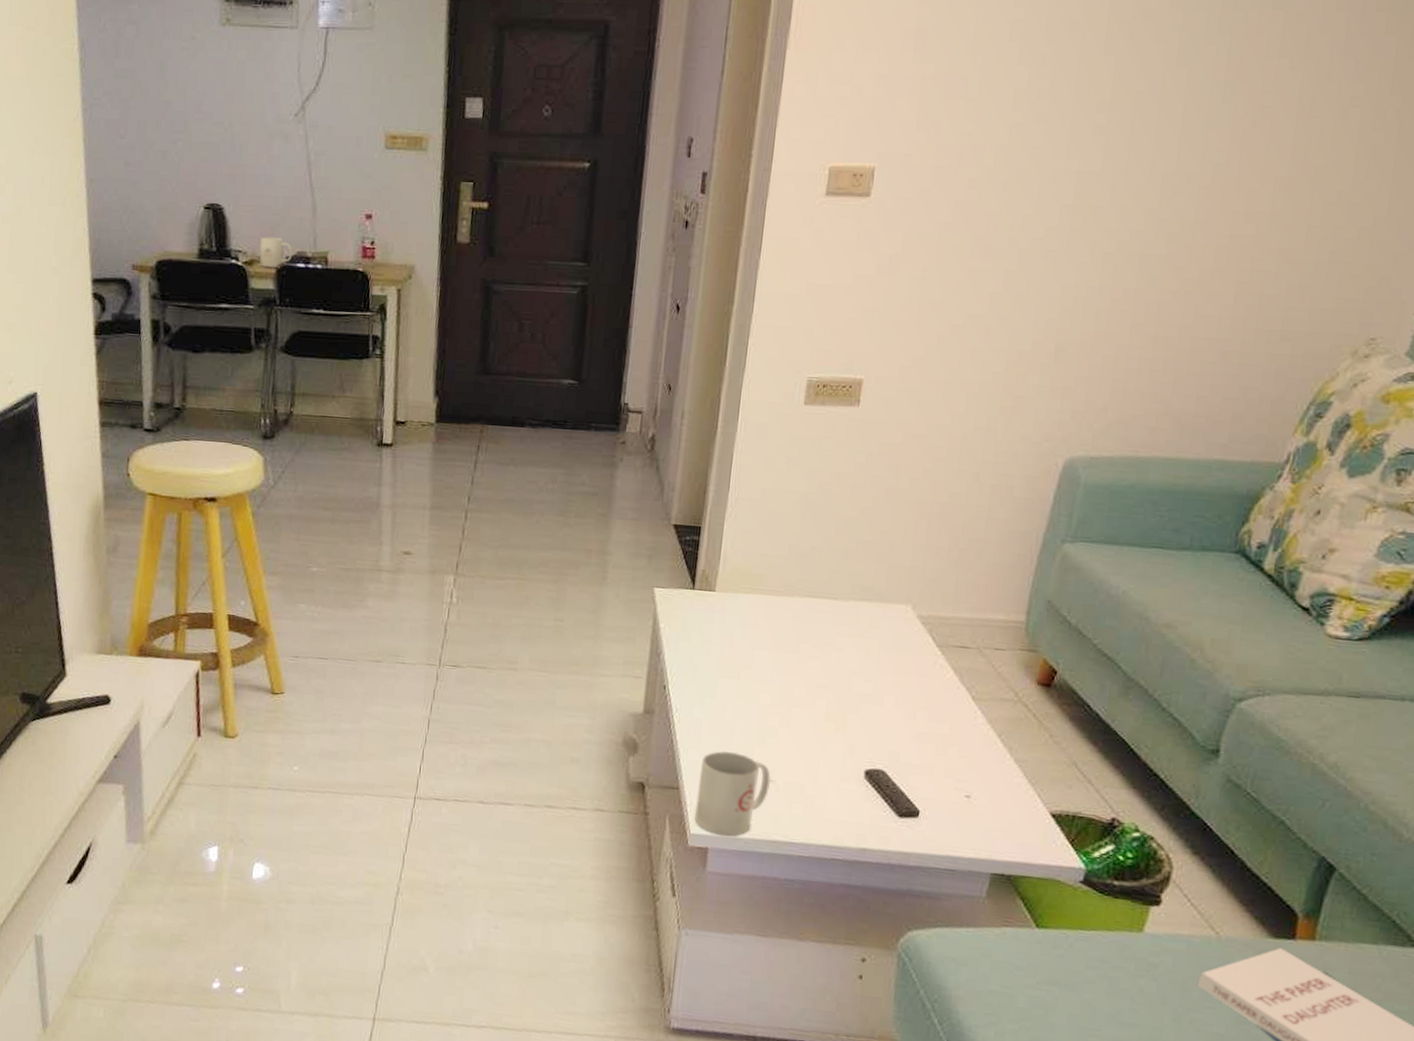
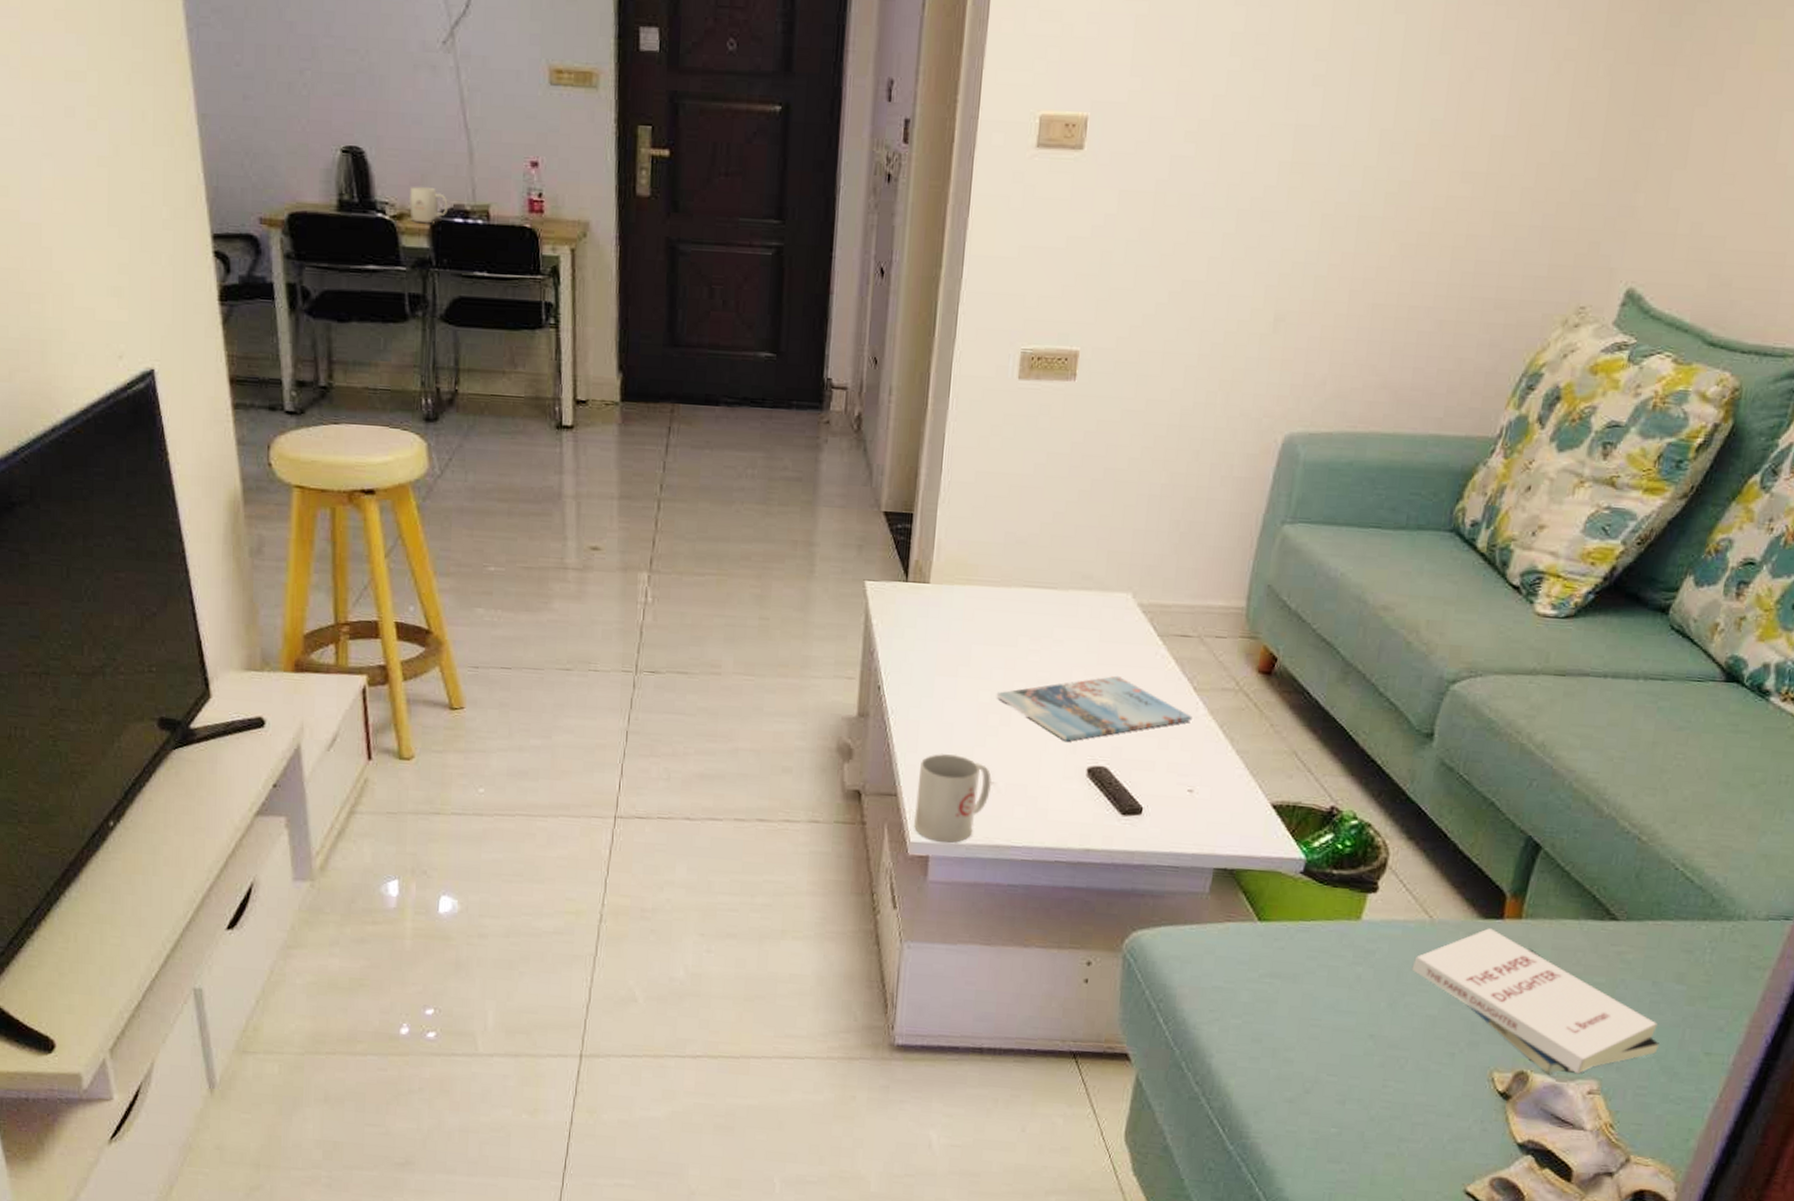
magazine: none [776,682,970,744] -> present [996,675,1192,741]

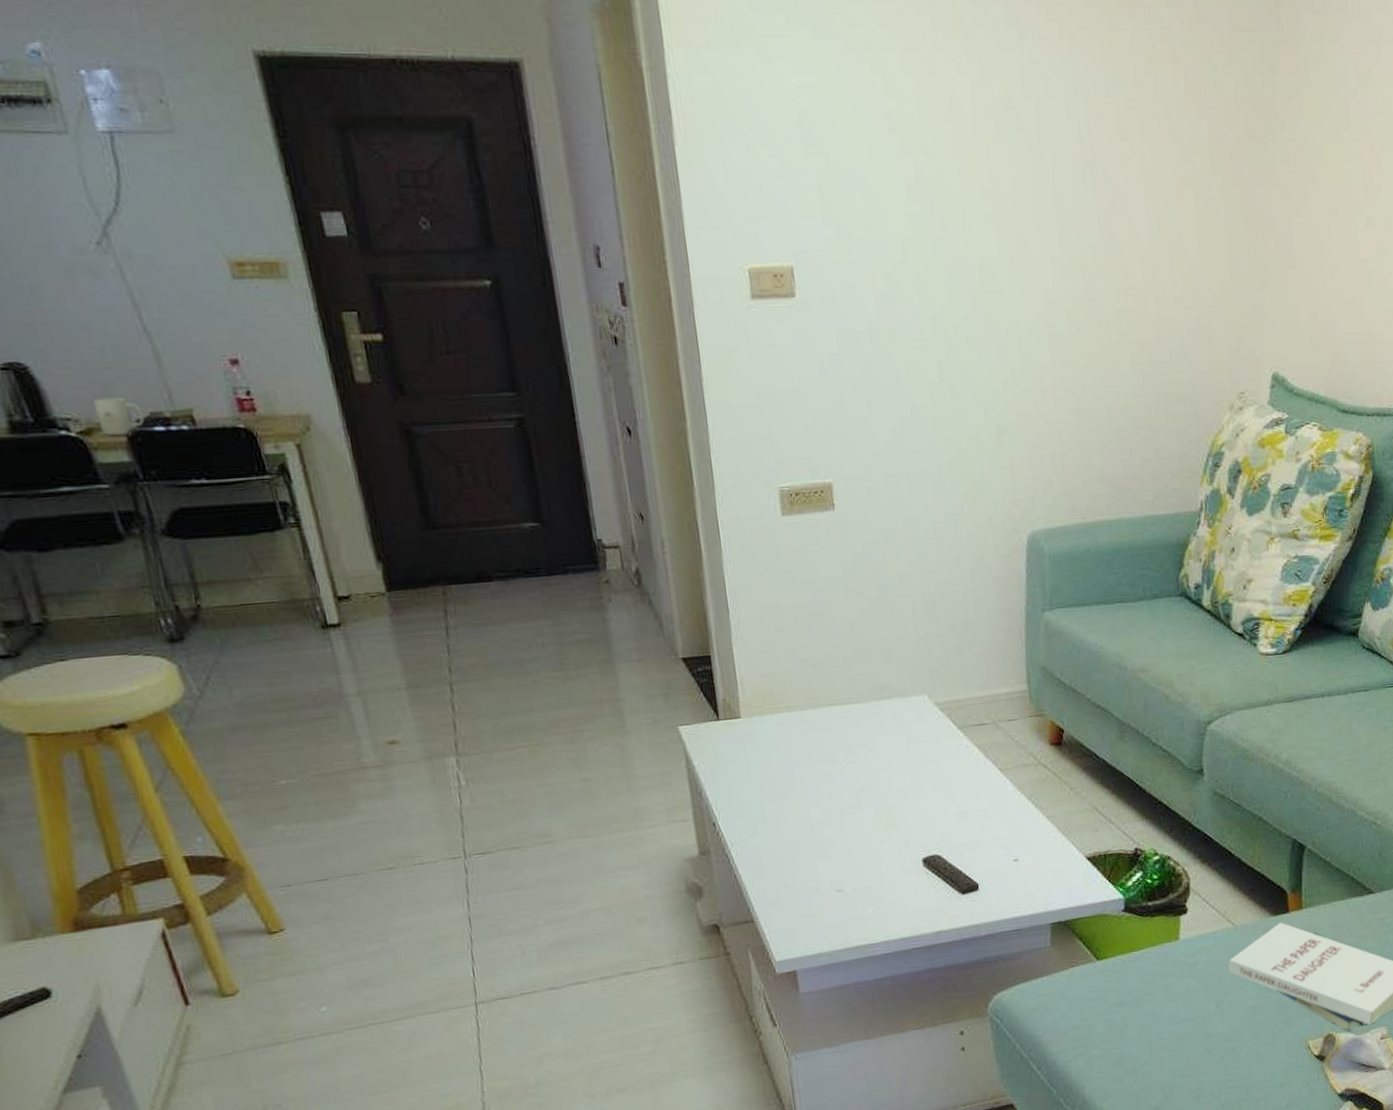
mug: present [914,754,992,843] -> none [769,871,840,955]
magazine: present [996,675,1192,741] -> none [825,770,1004,839]

